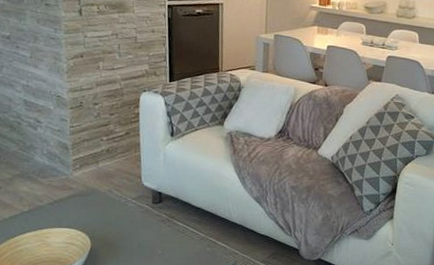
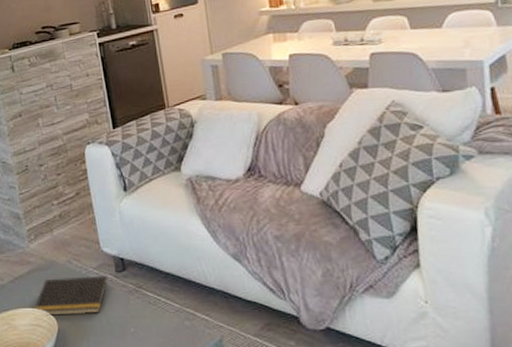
notepad: none [68,204,144,237] -> present [33,275,108,316]

